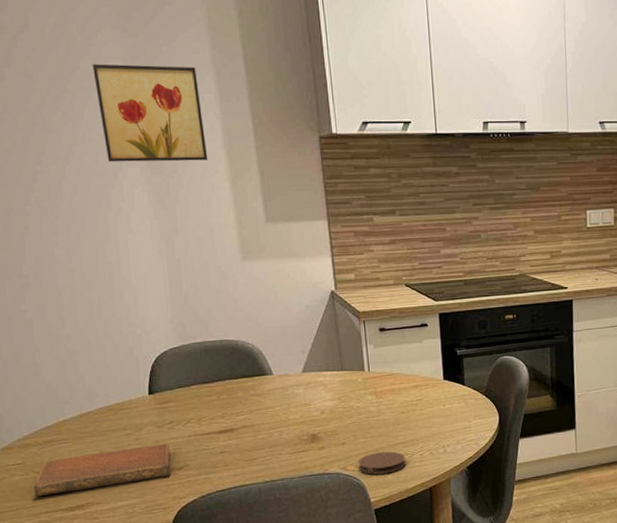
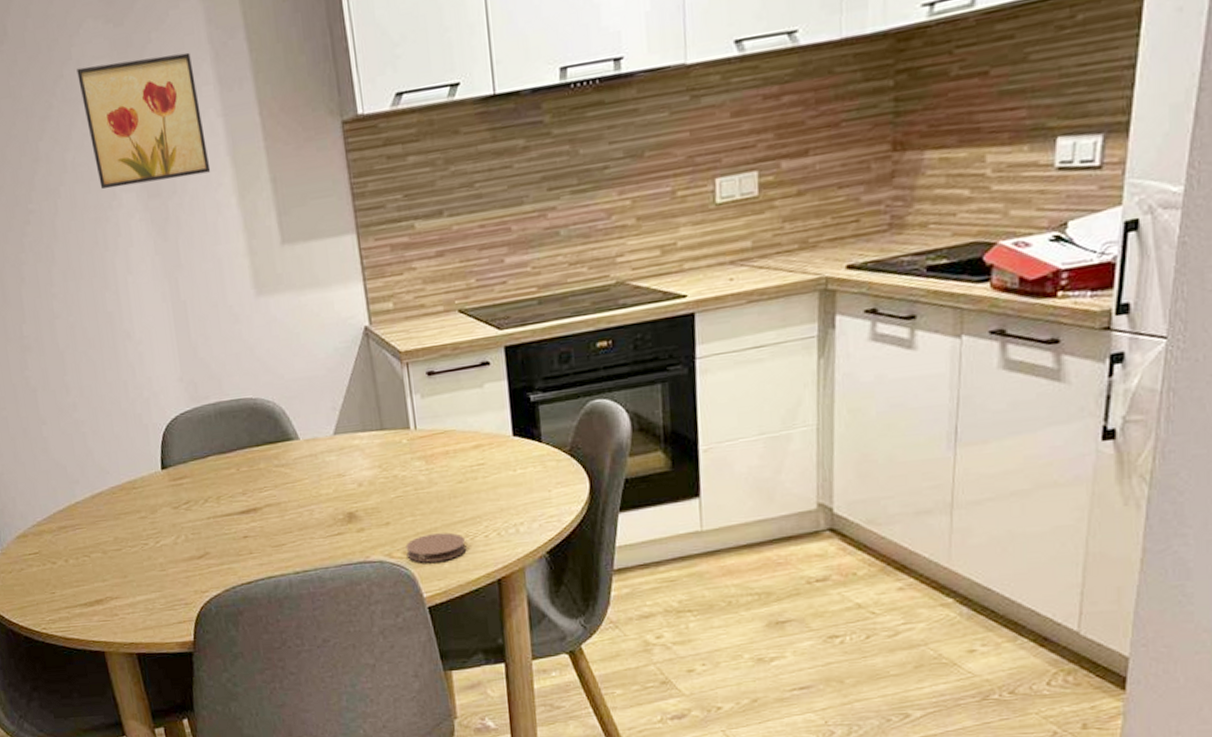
notebook: present [34,443,171,497] -> none [51,527,190,591]

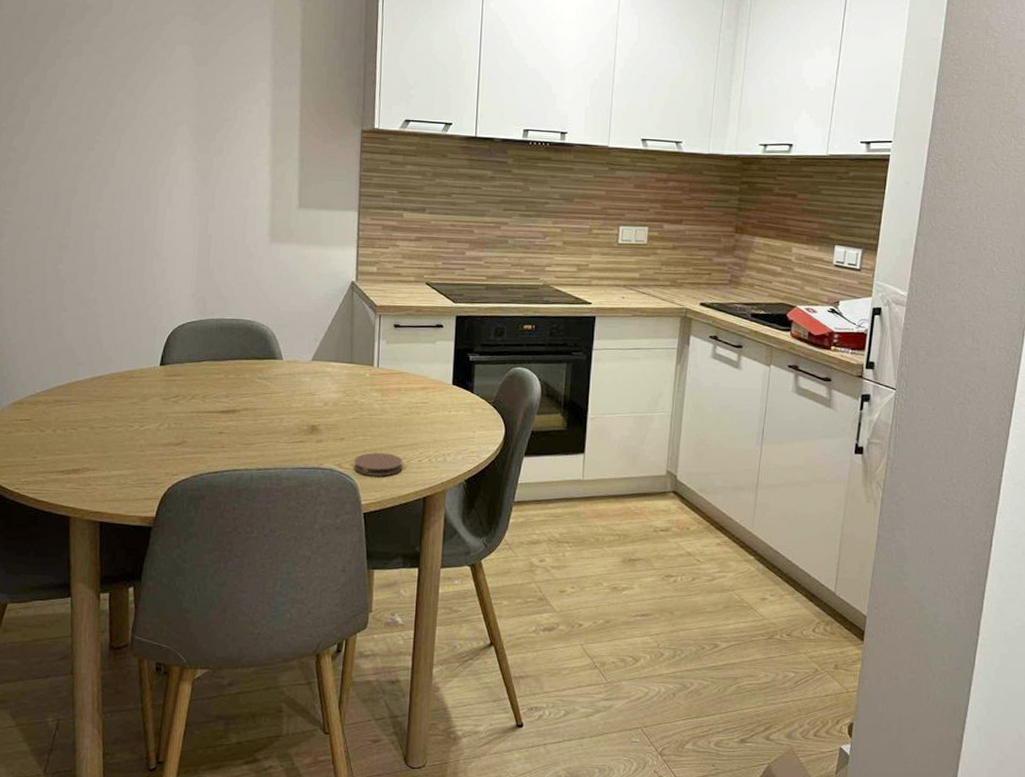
wall art: present [76,52,211,190] -> none [160,46,256,144]

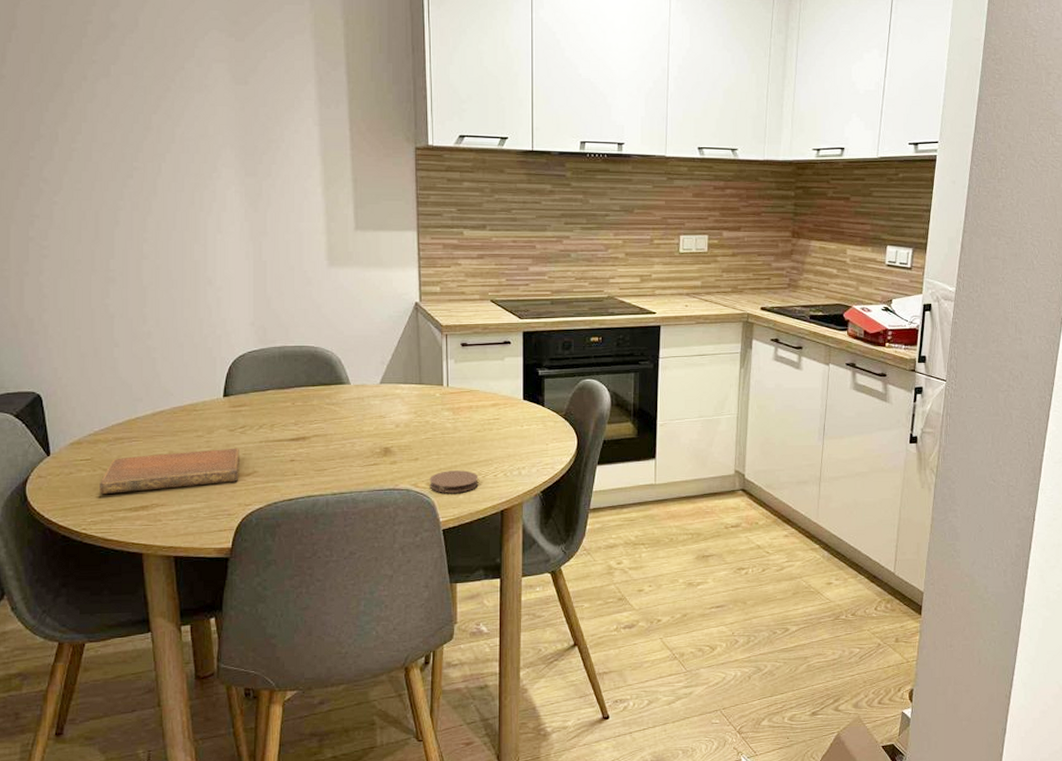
notebook: none [35,416,171,456] -> present [100,447,239,495]

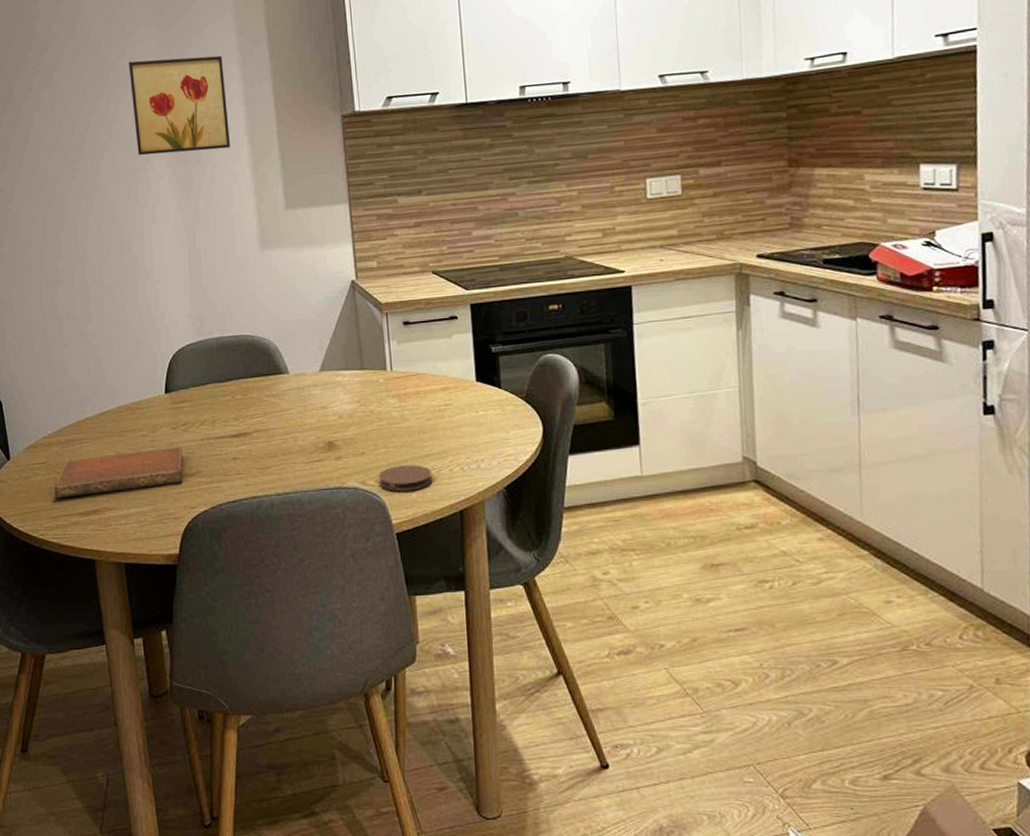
wall art: none [197,65,303,165] -> present [129,55,231,156]

